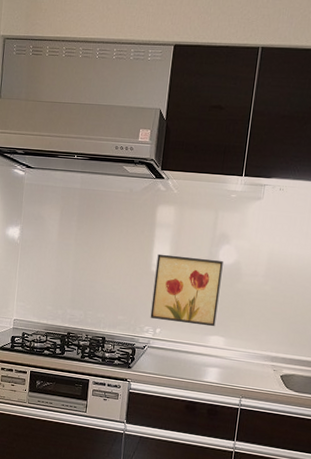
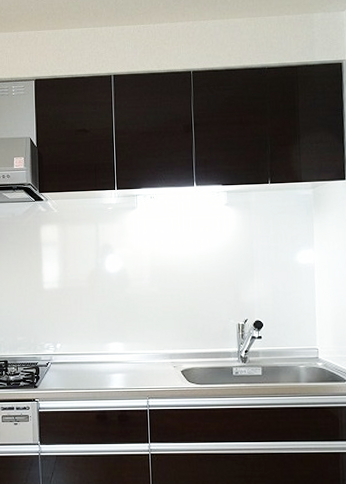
wall art: present [150,254,223,327] -> none [47,270,112,335]

